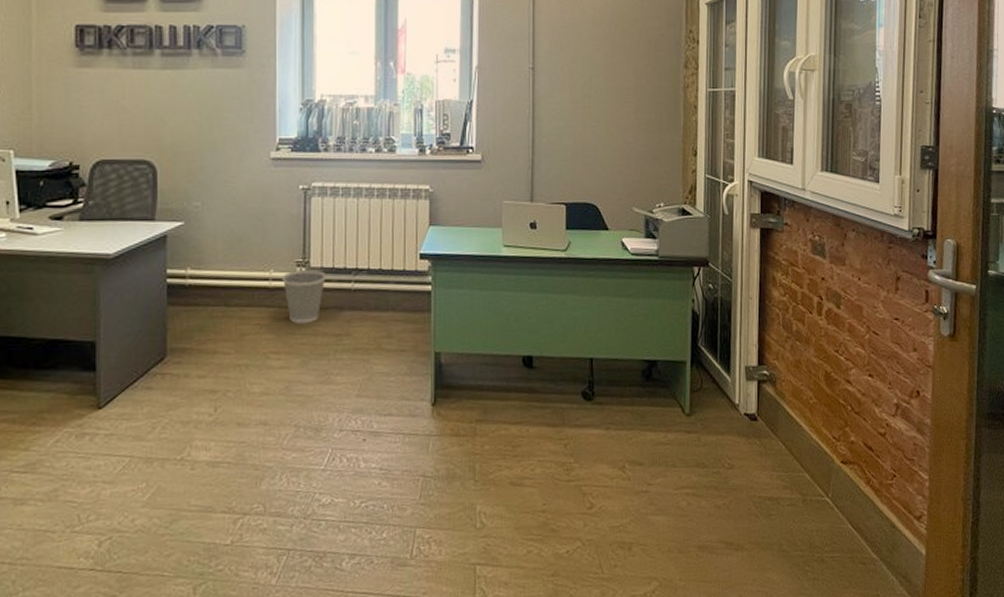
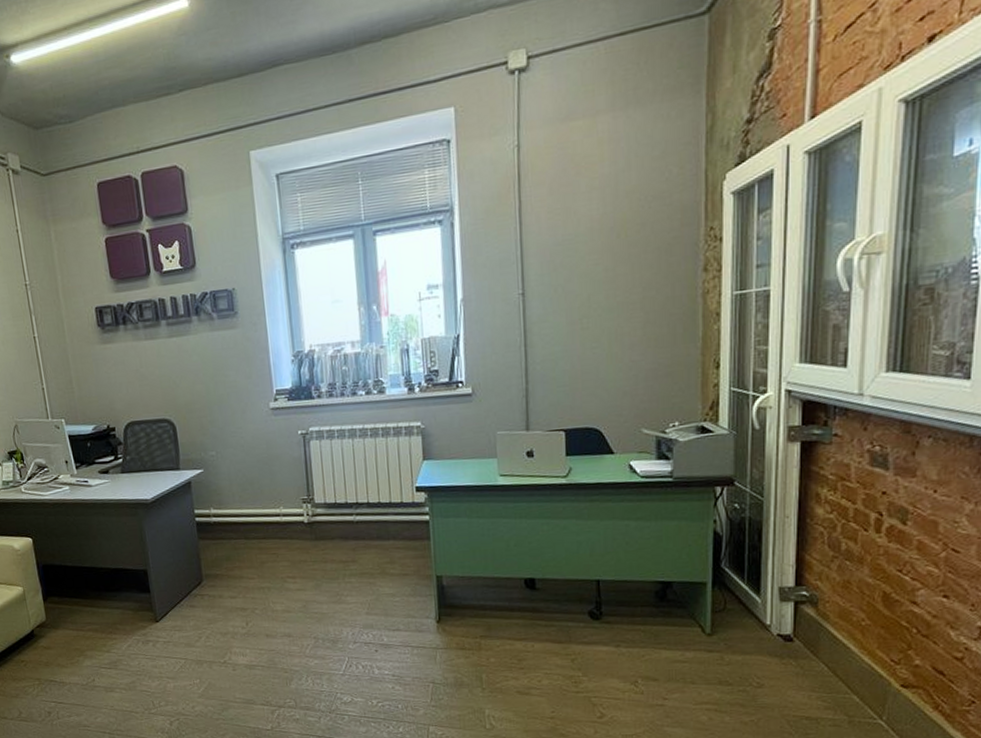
wastebasket: present [283,270,327,324] -> none [291,505,330,553]

